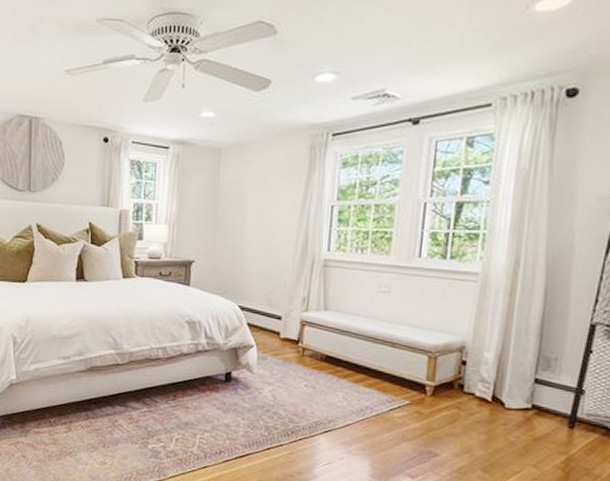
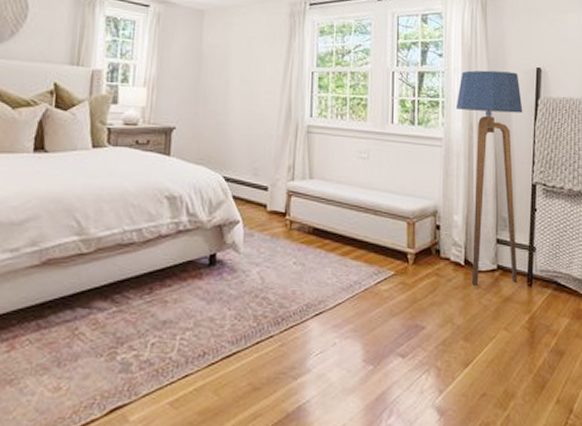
floor lamp: none [497,197,592,424] -> present [455,70,523,285]

